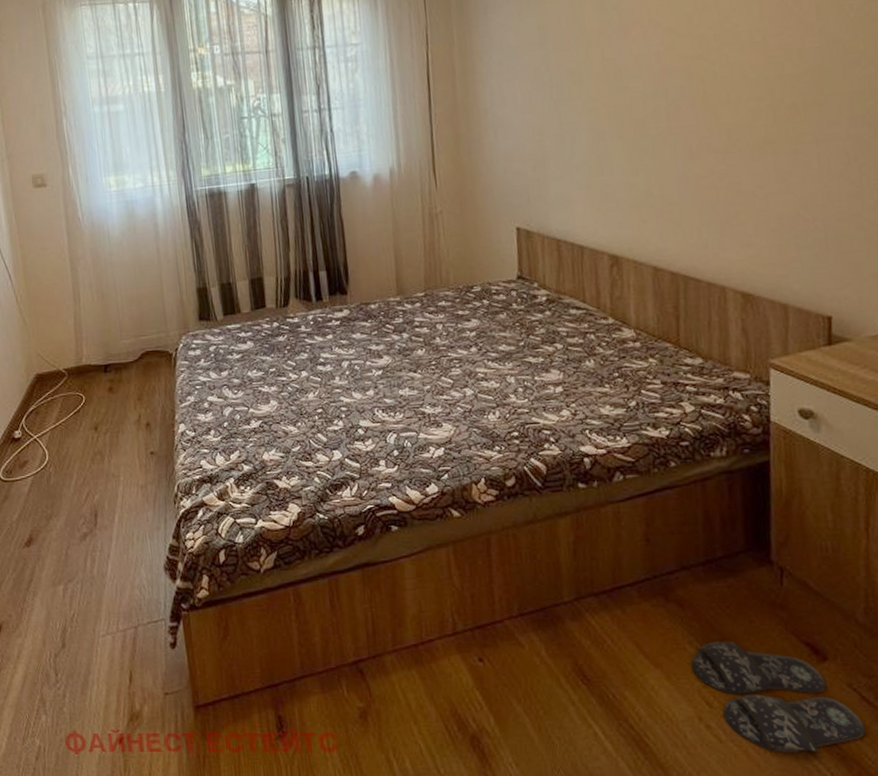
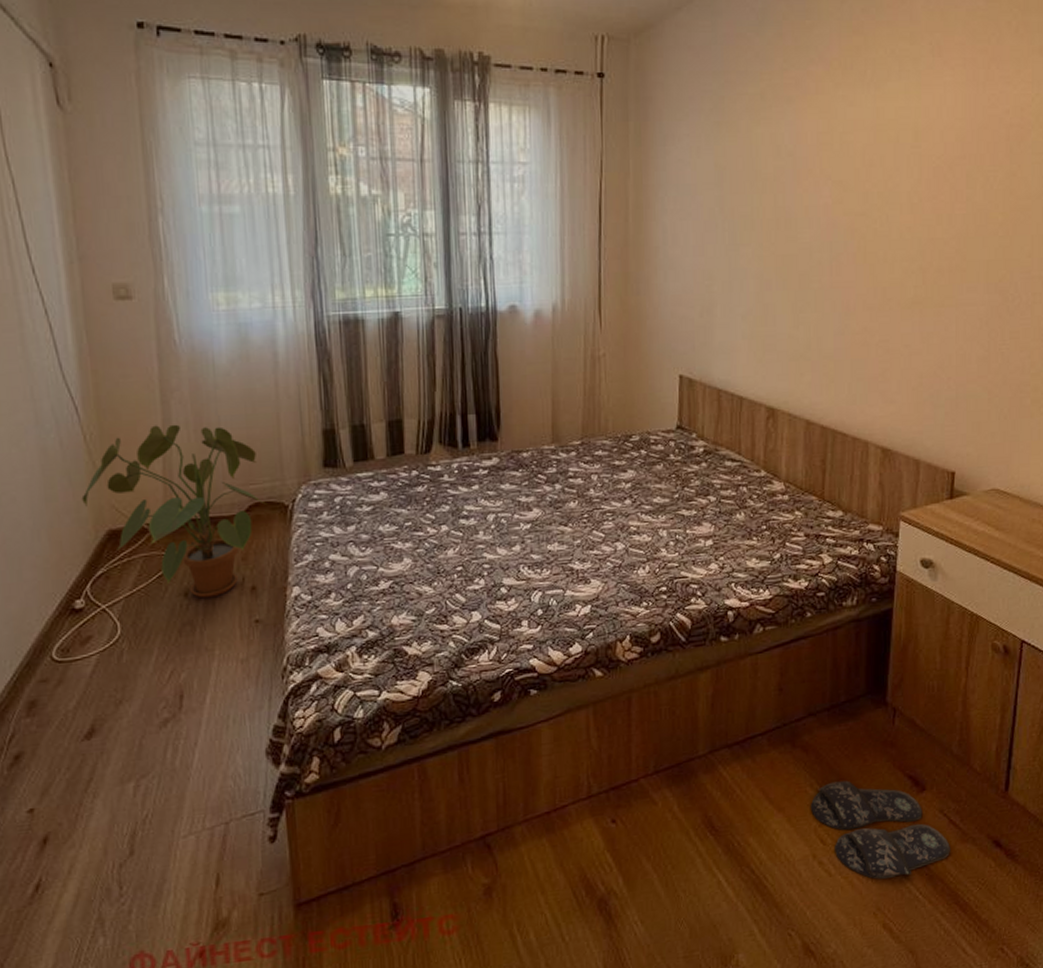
house plant: none [16,286,154,432] -> present [81,424,266,599]

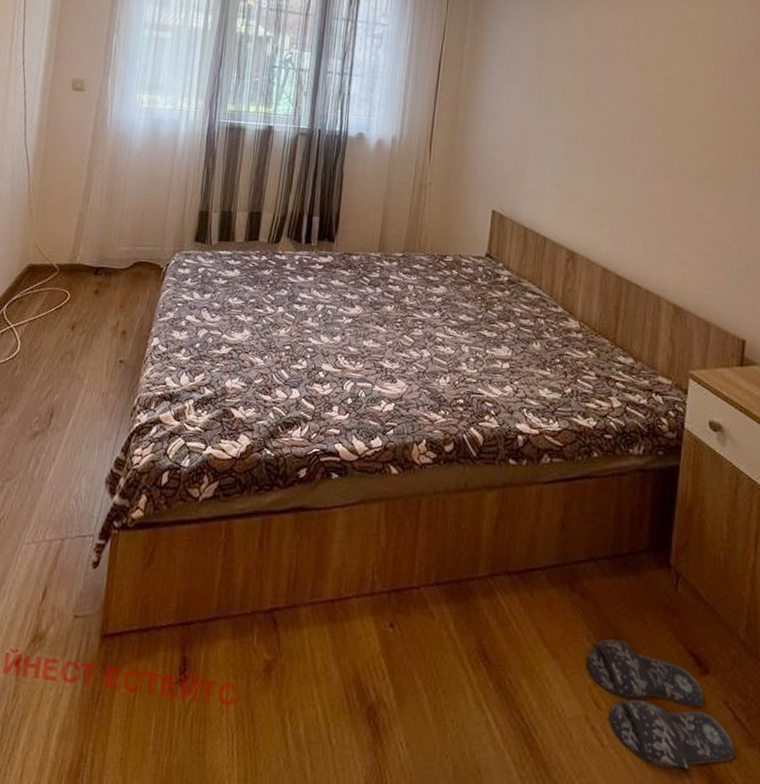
house plant: present [81,424,266,599] -> none [16,187,147,335]

